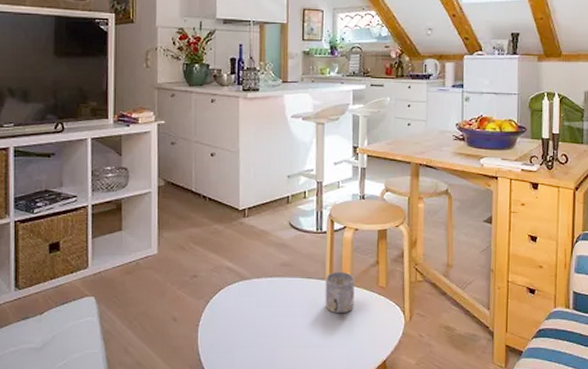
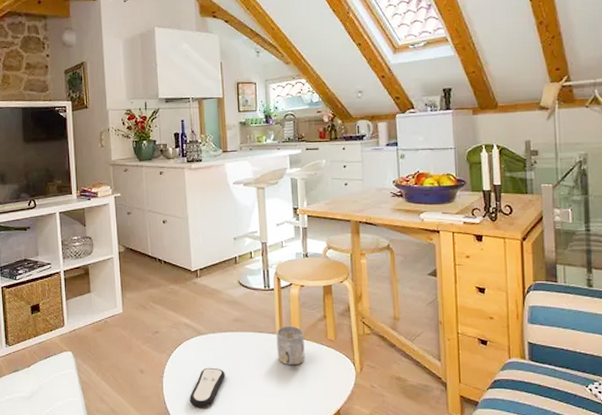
remote control: none [227,315,268,360] -> present [190,367,225,408]

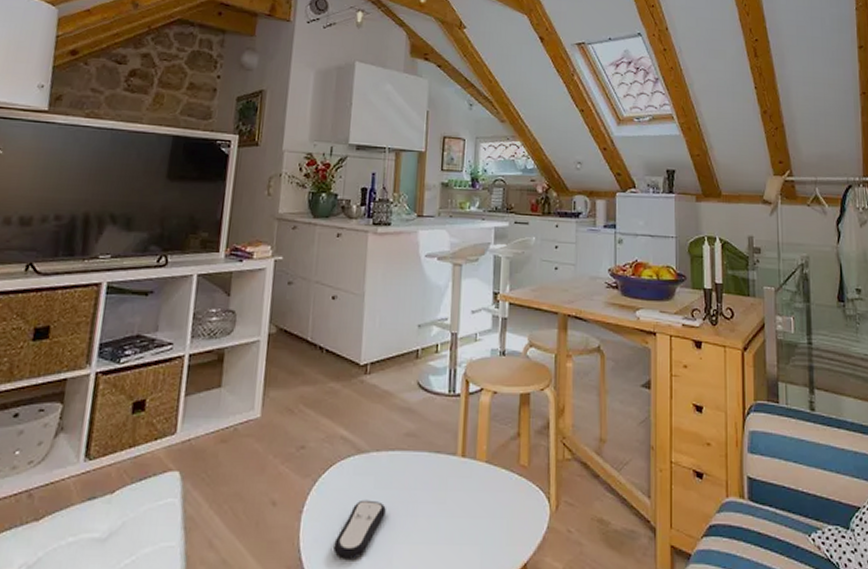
mug: present [276,325,305,366] -> none [455,444,492,500]

